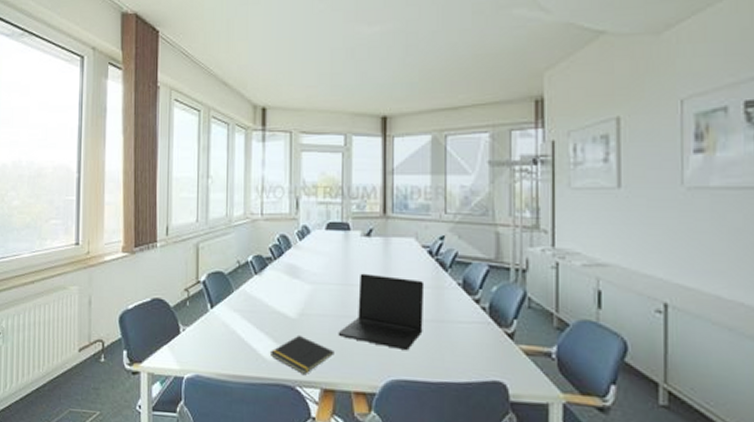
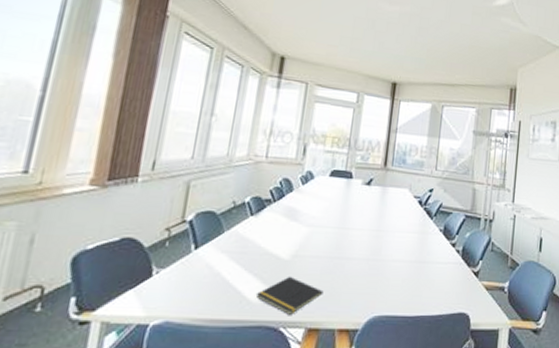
laptop: present [338,273,425,351] -> none [329,218,413,289]

